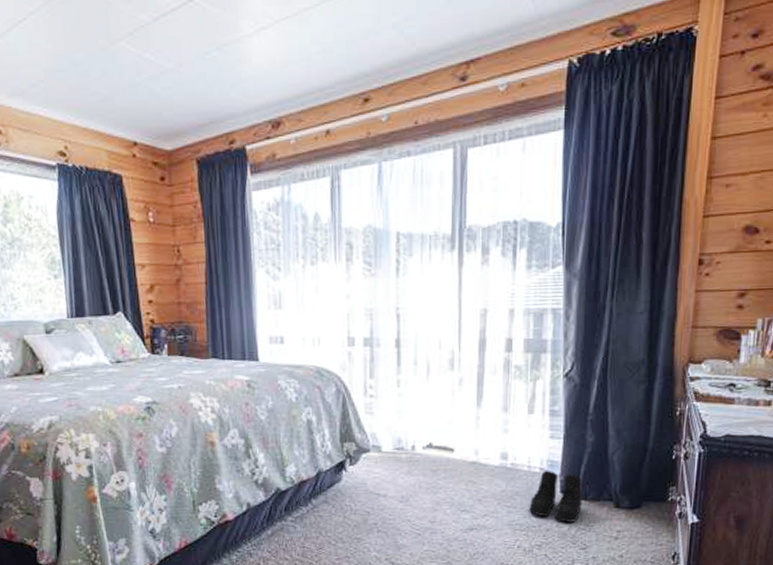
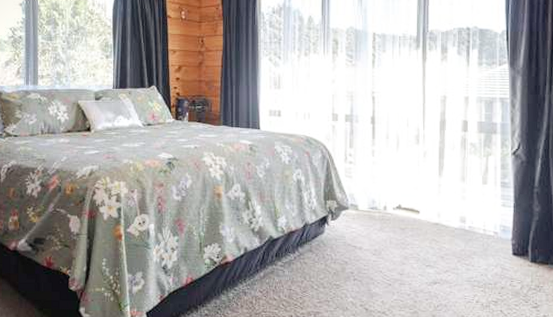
boots: present [529,470,583,523] -> none [485,234,532,282]

